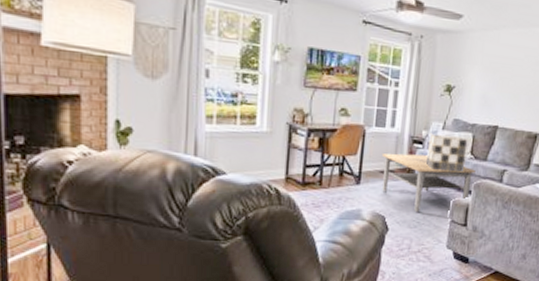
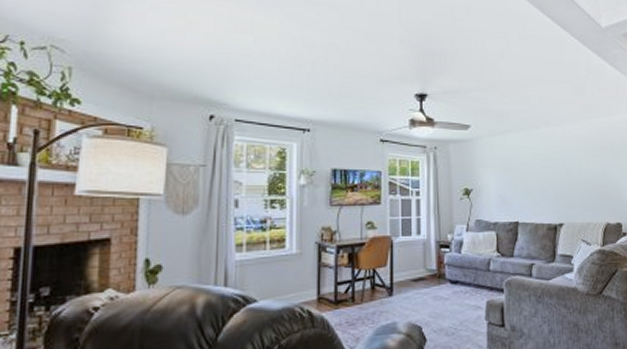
coffee table: present [381,153,476,212] -> none [411,258,505,318]
decorative cube: present [425,133,468,173] -> none [454,235,494,273]

